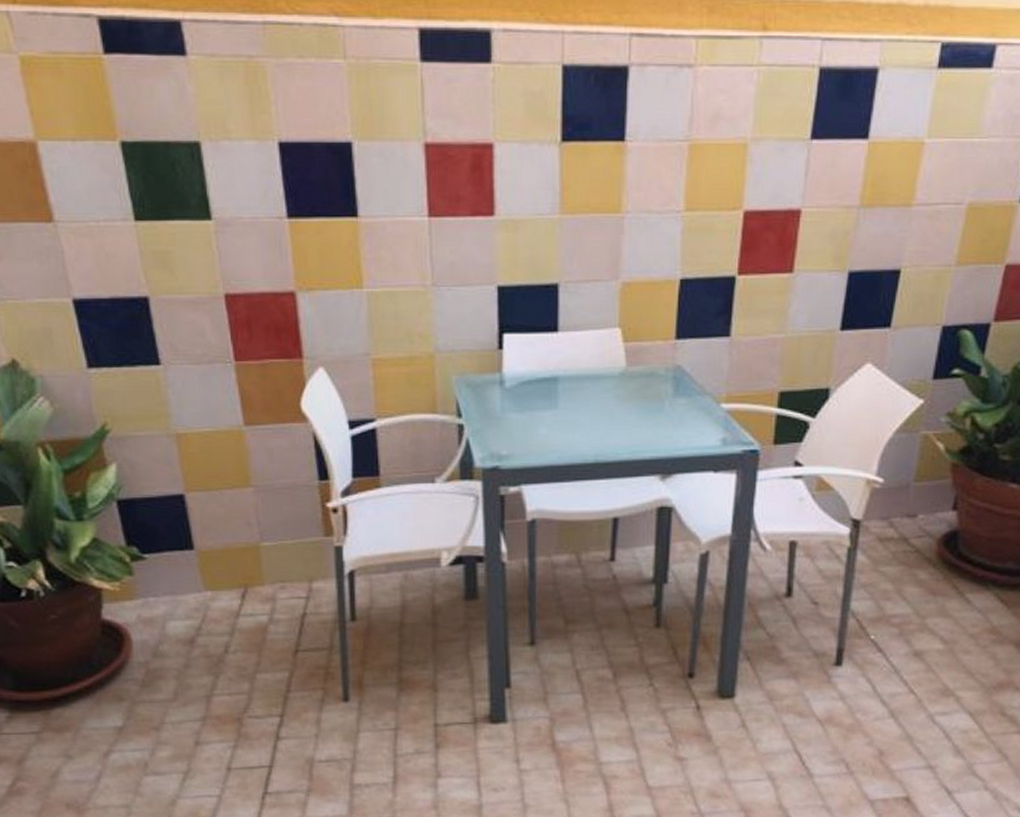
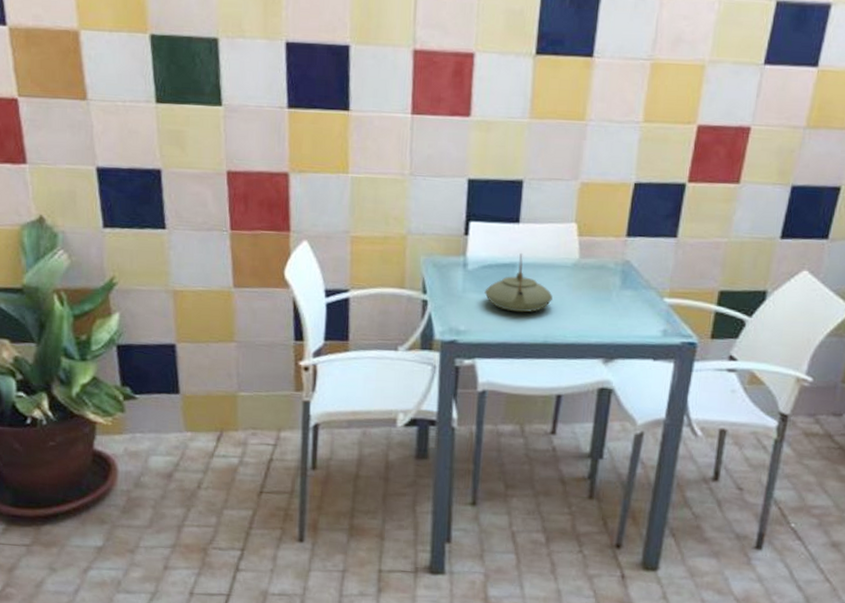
teapot: none [525,365,600,431] -> present [484,253,553,313]

